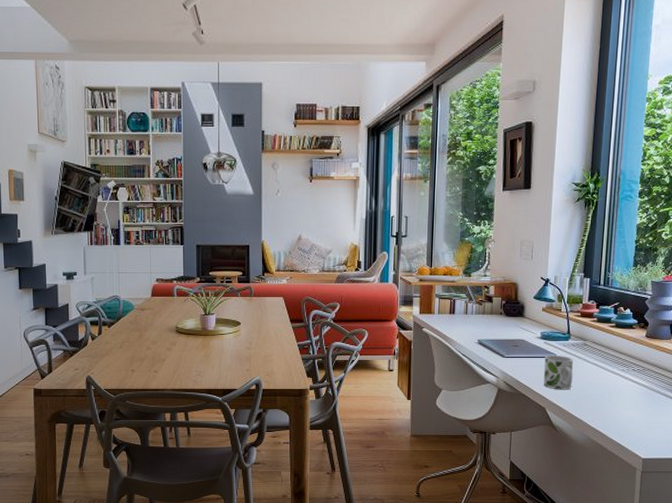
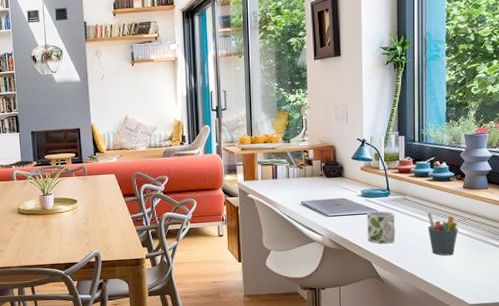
pen holder: none [606,360,637,407] -> present [427,212,458,256]

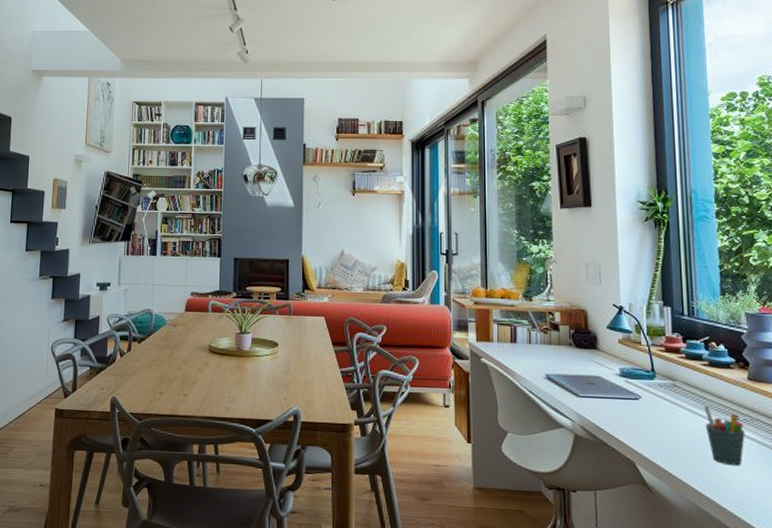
mug: present [367,210,396,244] -> none [627,396,665,441]

